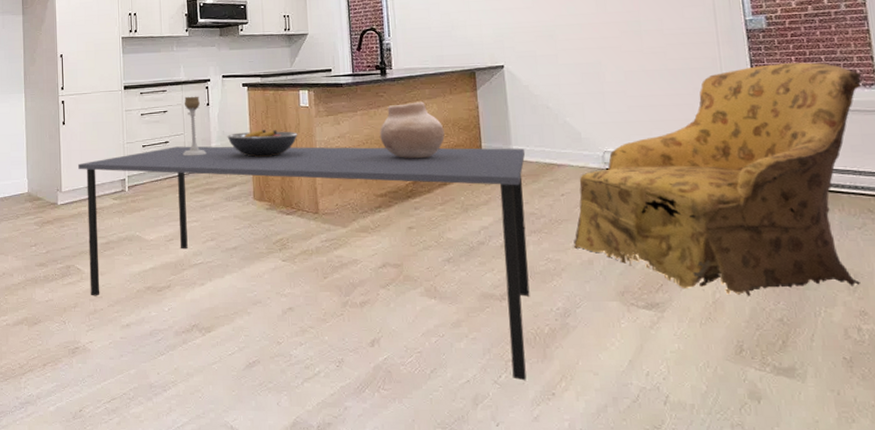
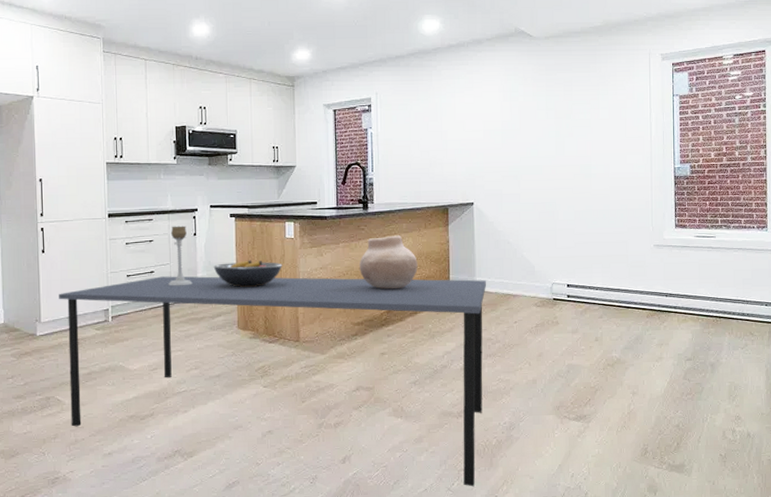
armchair: present [574,62,862,296] -> none [522,206,757,407]

